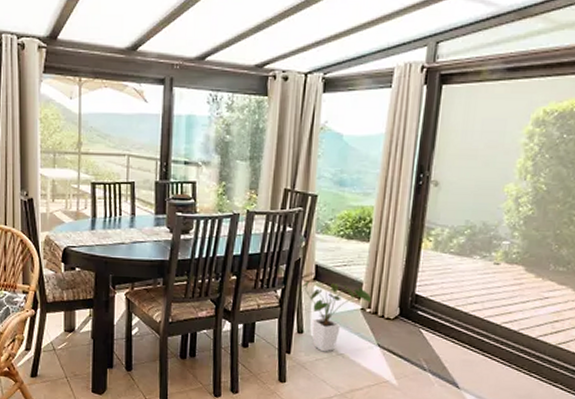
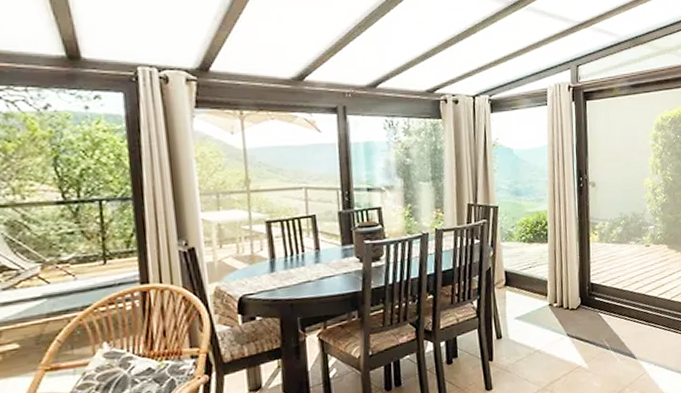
house plant: present [299,281,372,352] -> none [492,284,557,352]

